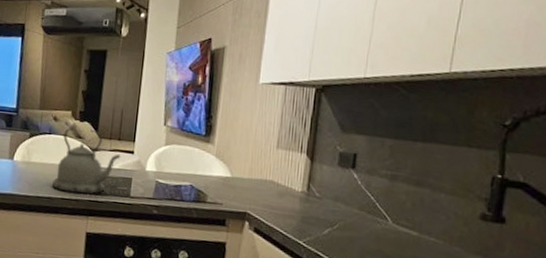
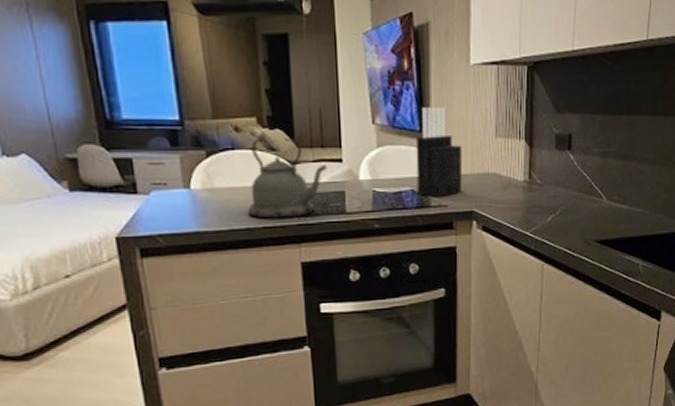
knife block: none [195,116,243,196] -> present [415,107,463,198]

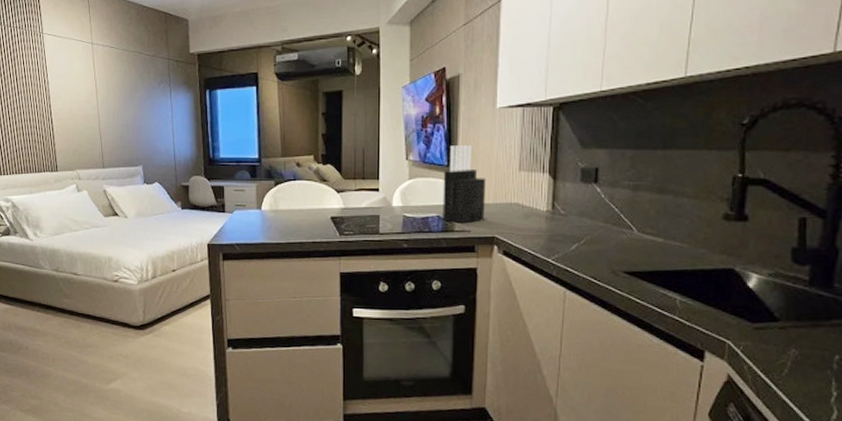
kettle: present [247,138,328,219] -> none [301,172,367,236]

